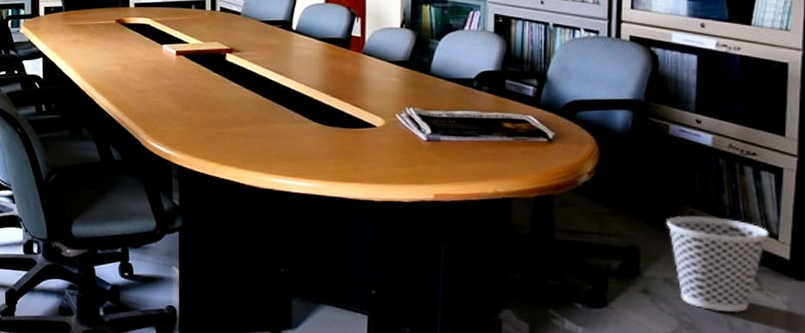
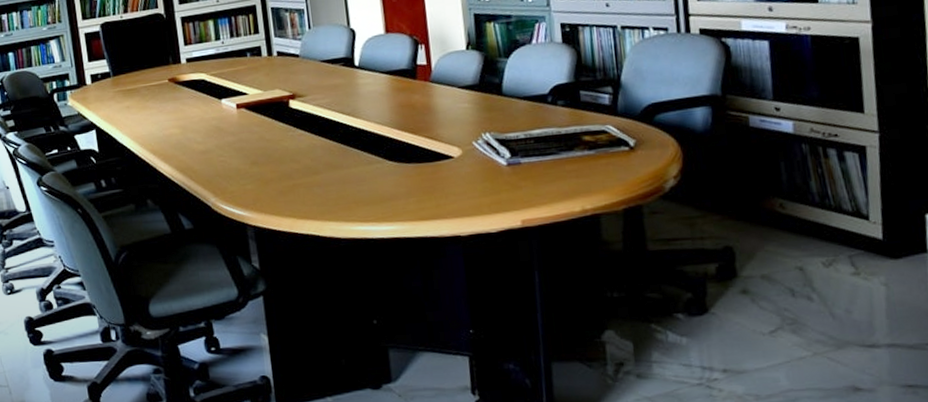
wastebasket: present [667,215,769,312] -> none [757,205,860,302]

